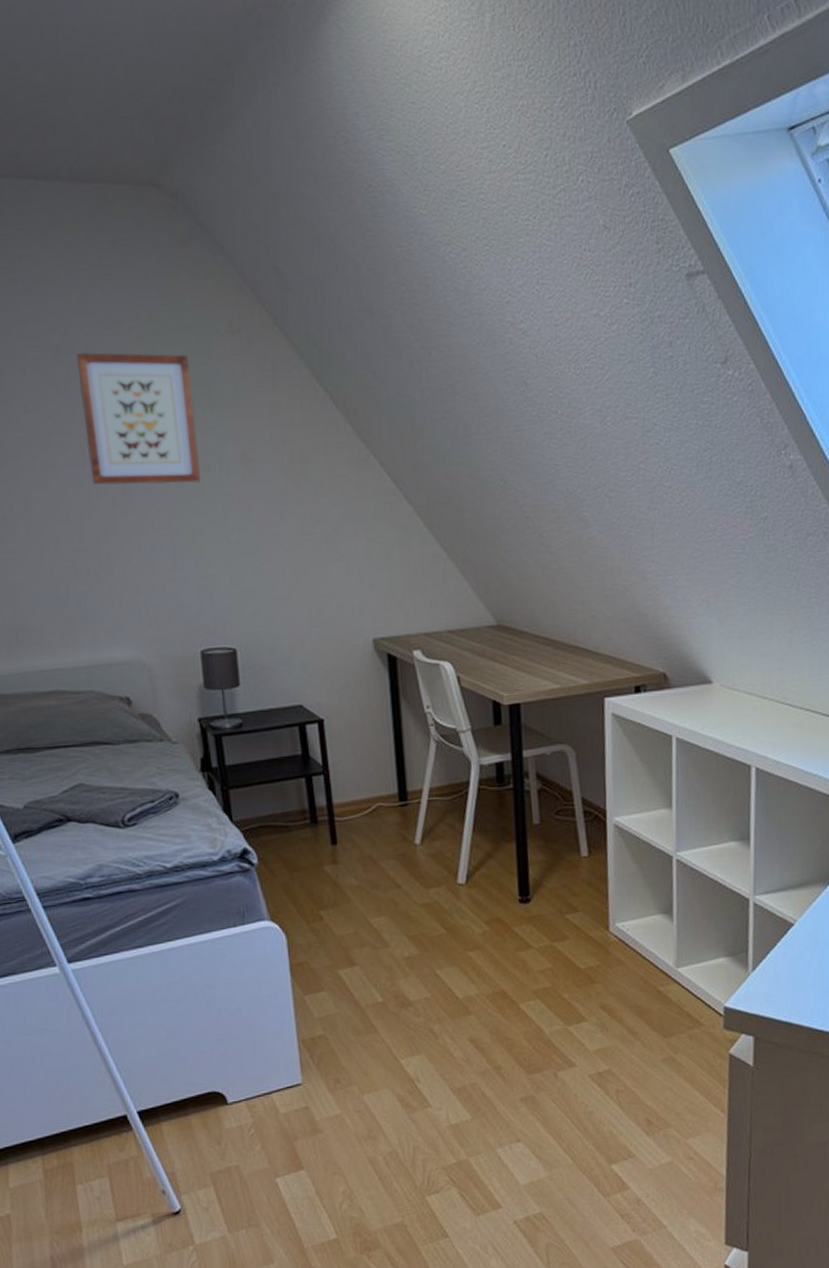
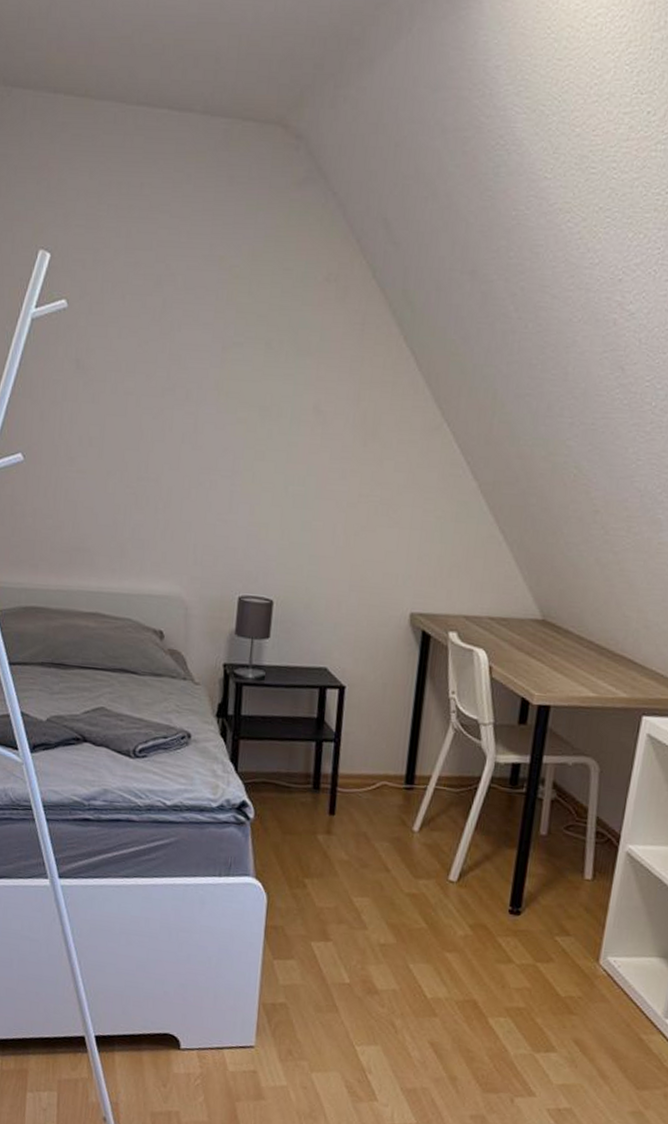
wall art: present [76,352,201,485] -> none [168,284,281,429]

